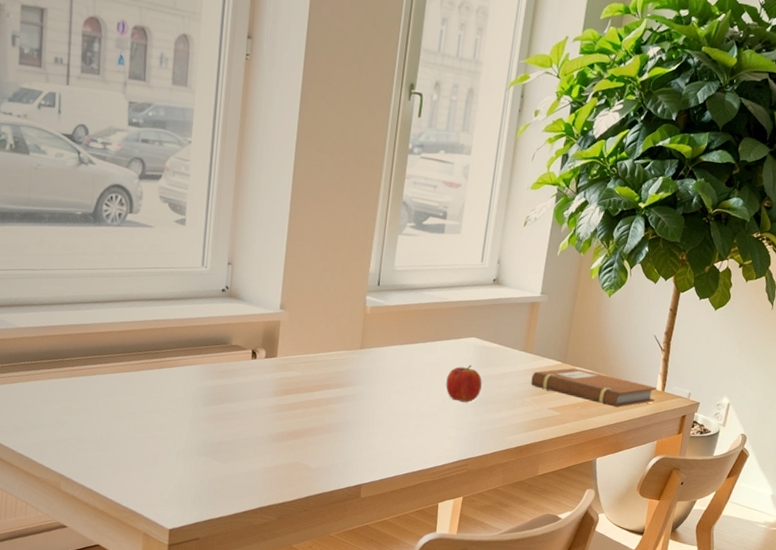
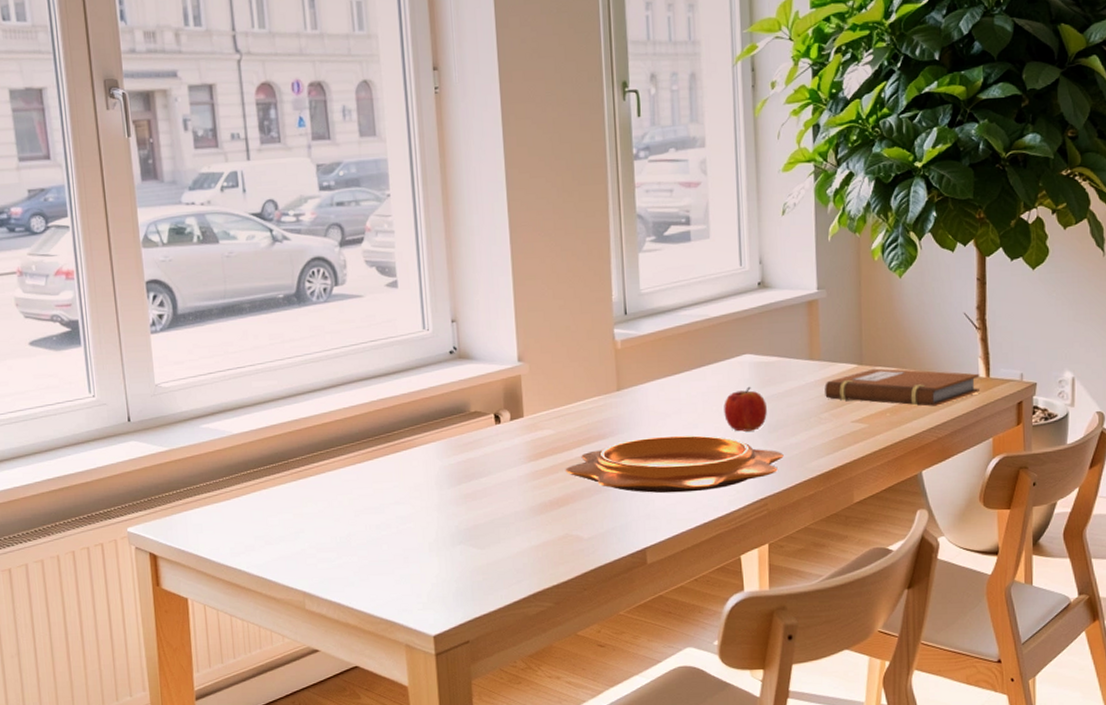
decorative bowl: none [305,392,488,445] -> present [565,435,784,493]

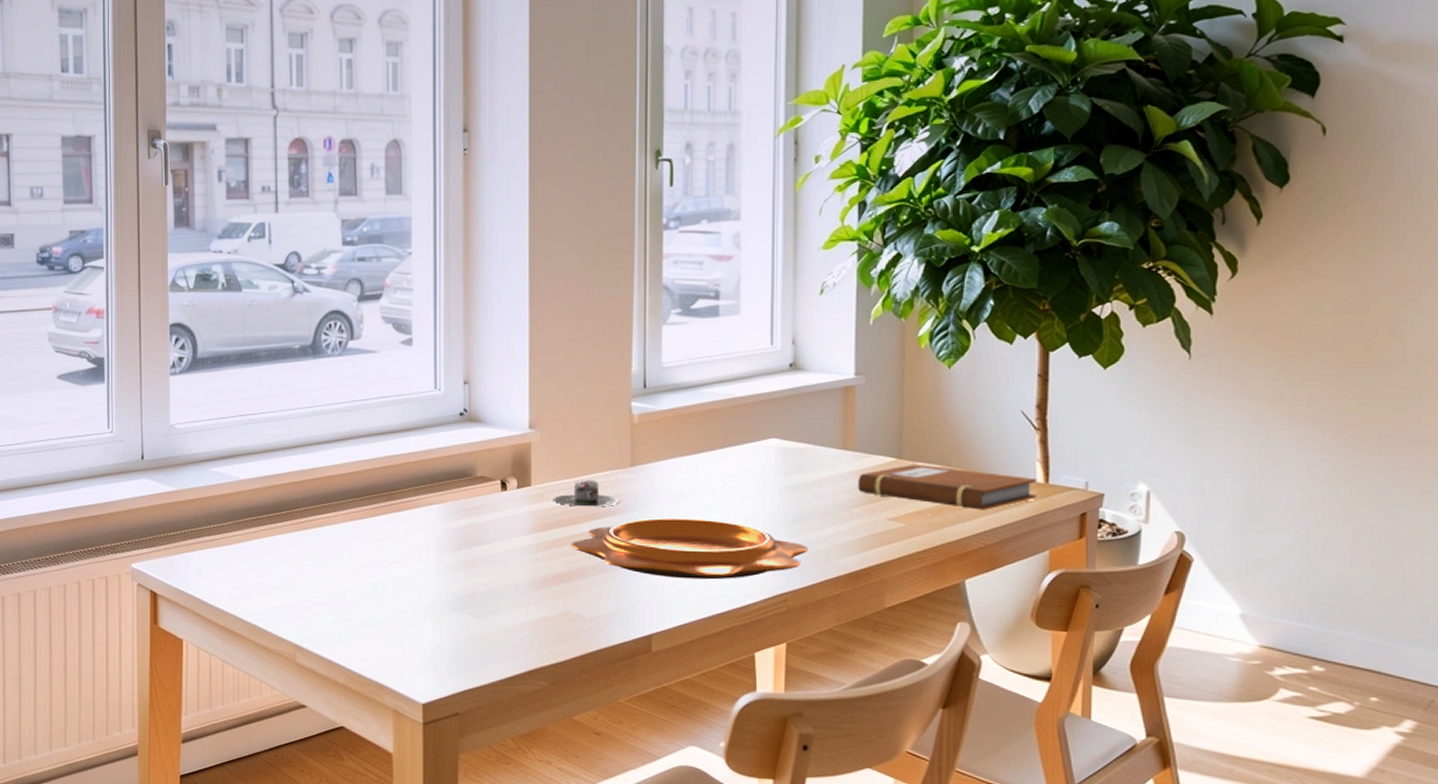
candle: none [546,406,608,433] -> present [554,480,619,507]
fruit: present [724,386,767,432] -> none [745,472,792,520]

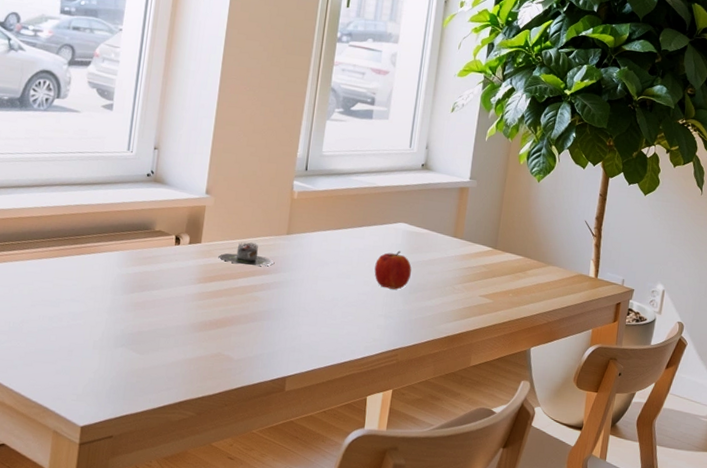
decorative bowl: present [570,517,808,580] -> none [228,279,418,335]
fruit: none [745,472,792,520] -> present [374,250,412,290]
notebook: present [858,464,1038,510] -> none [461,253,590,295]

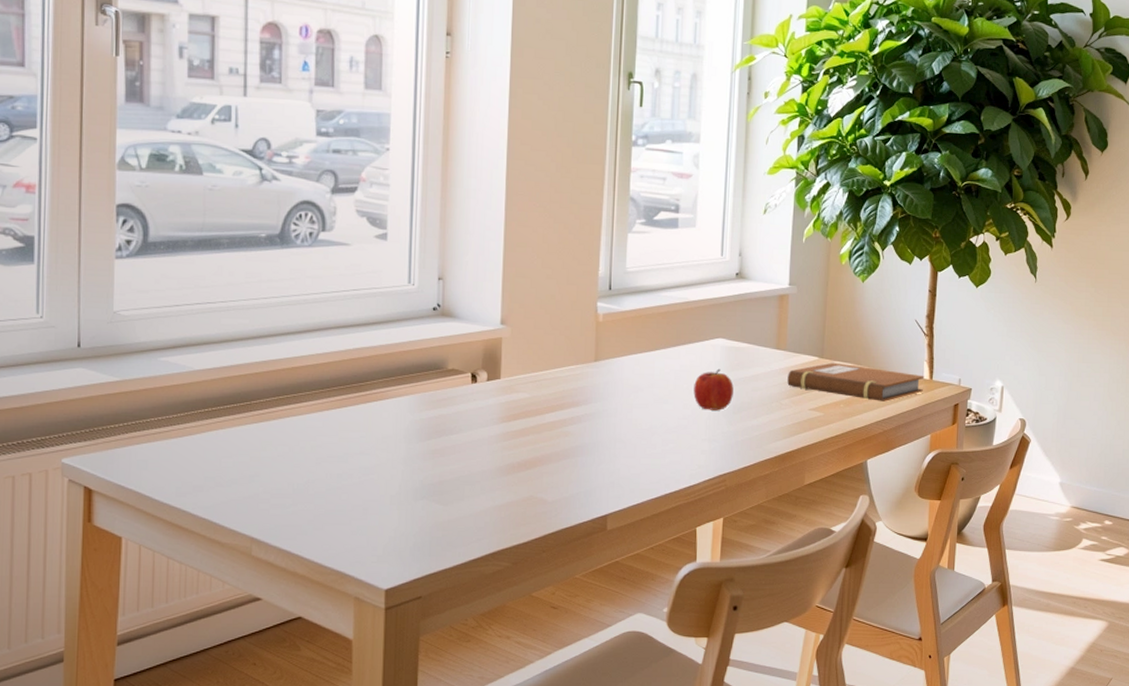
candle: present [219,242,274,266] -> none [522,373,583,399]
notebook: none [461,253,590,295] -> present [787,362,925,402]

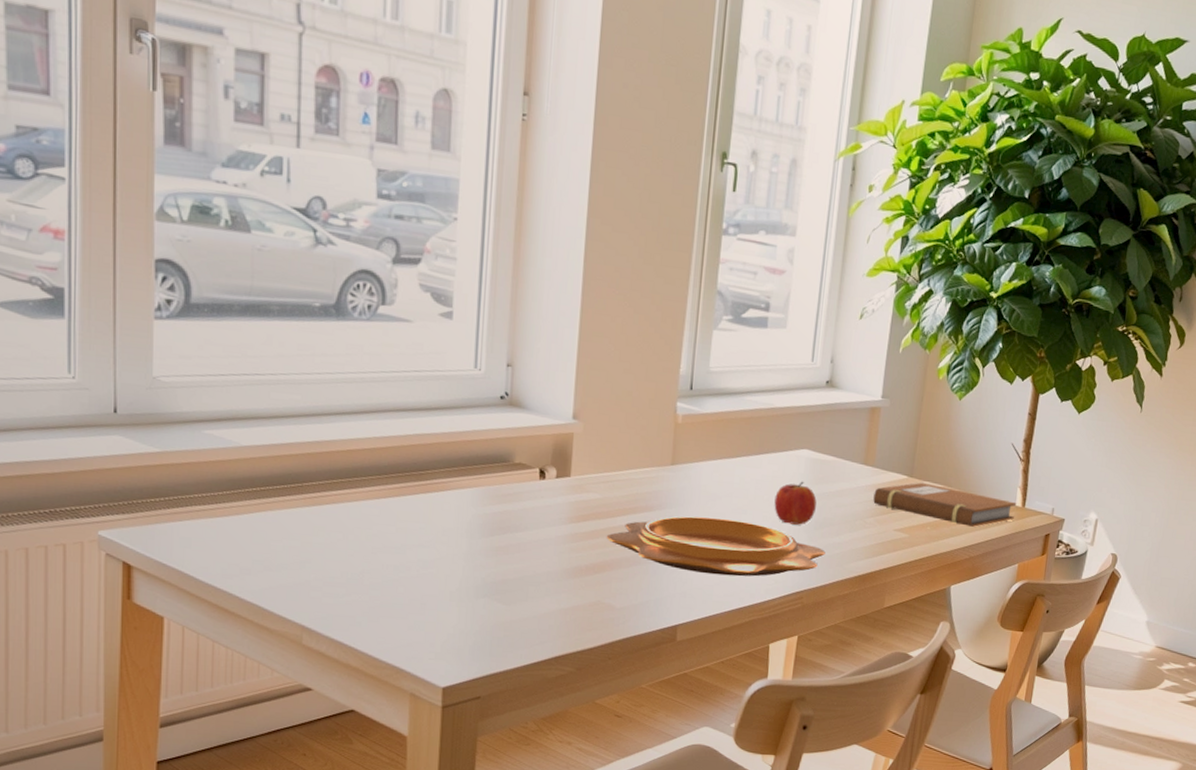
decorative bowl: none [536,408,745,464] -> present [606,516,825,577]

